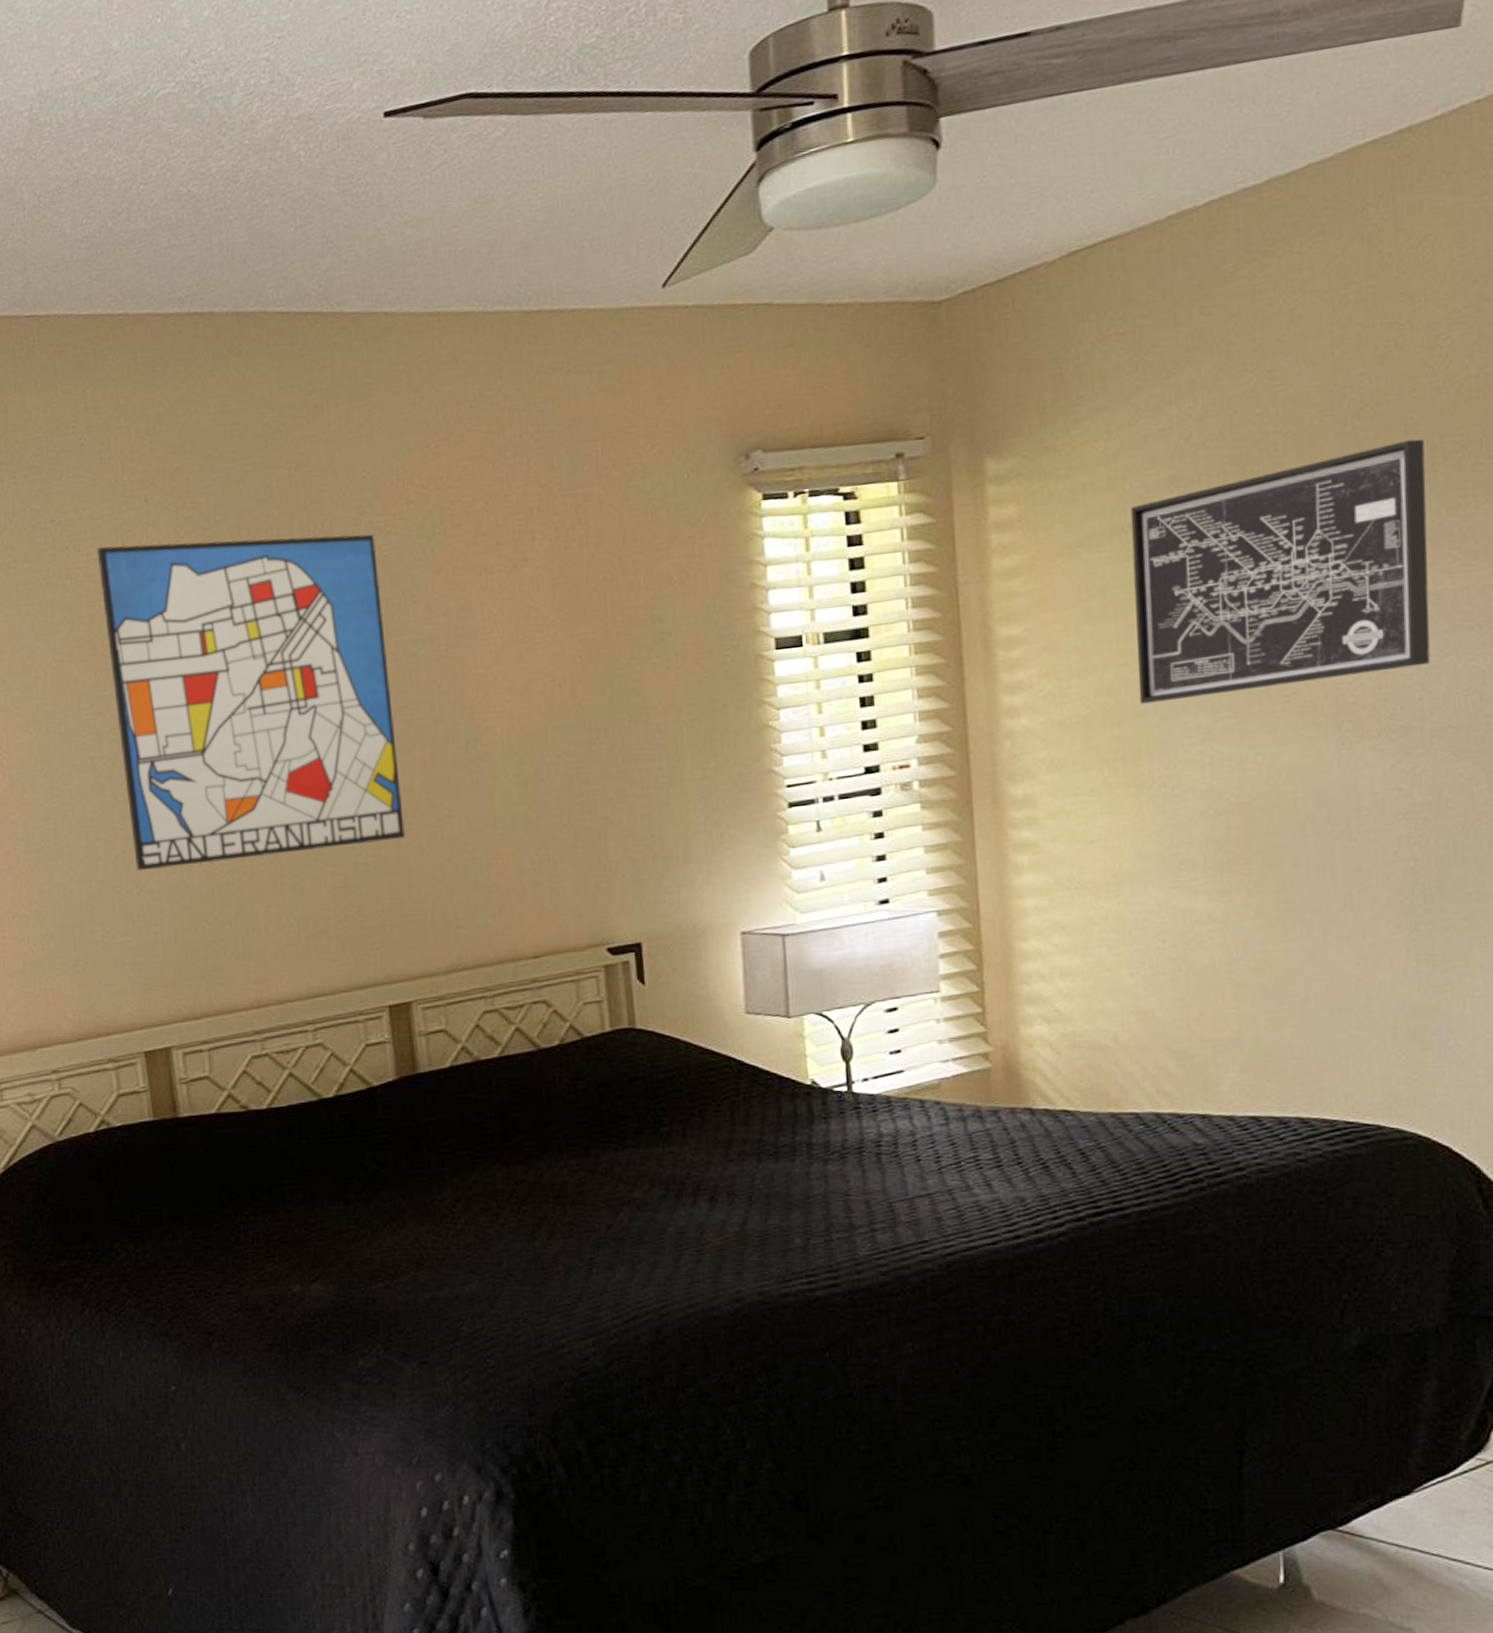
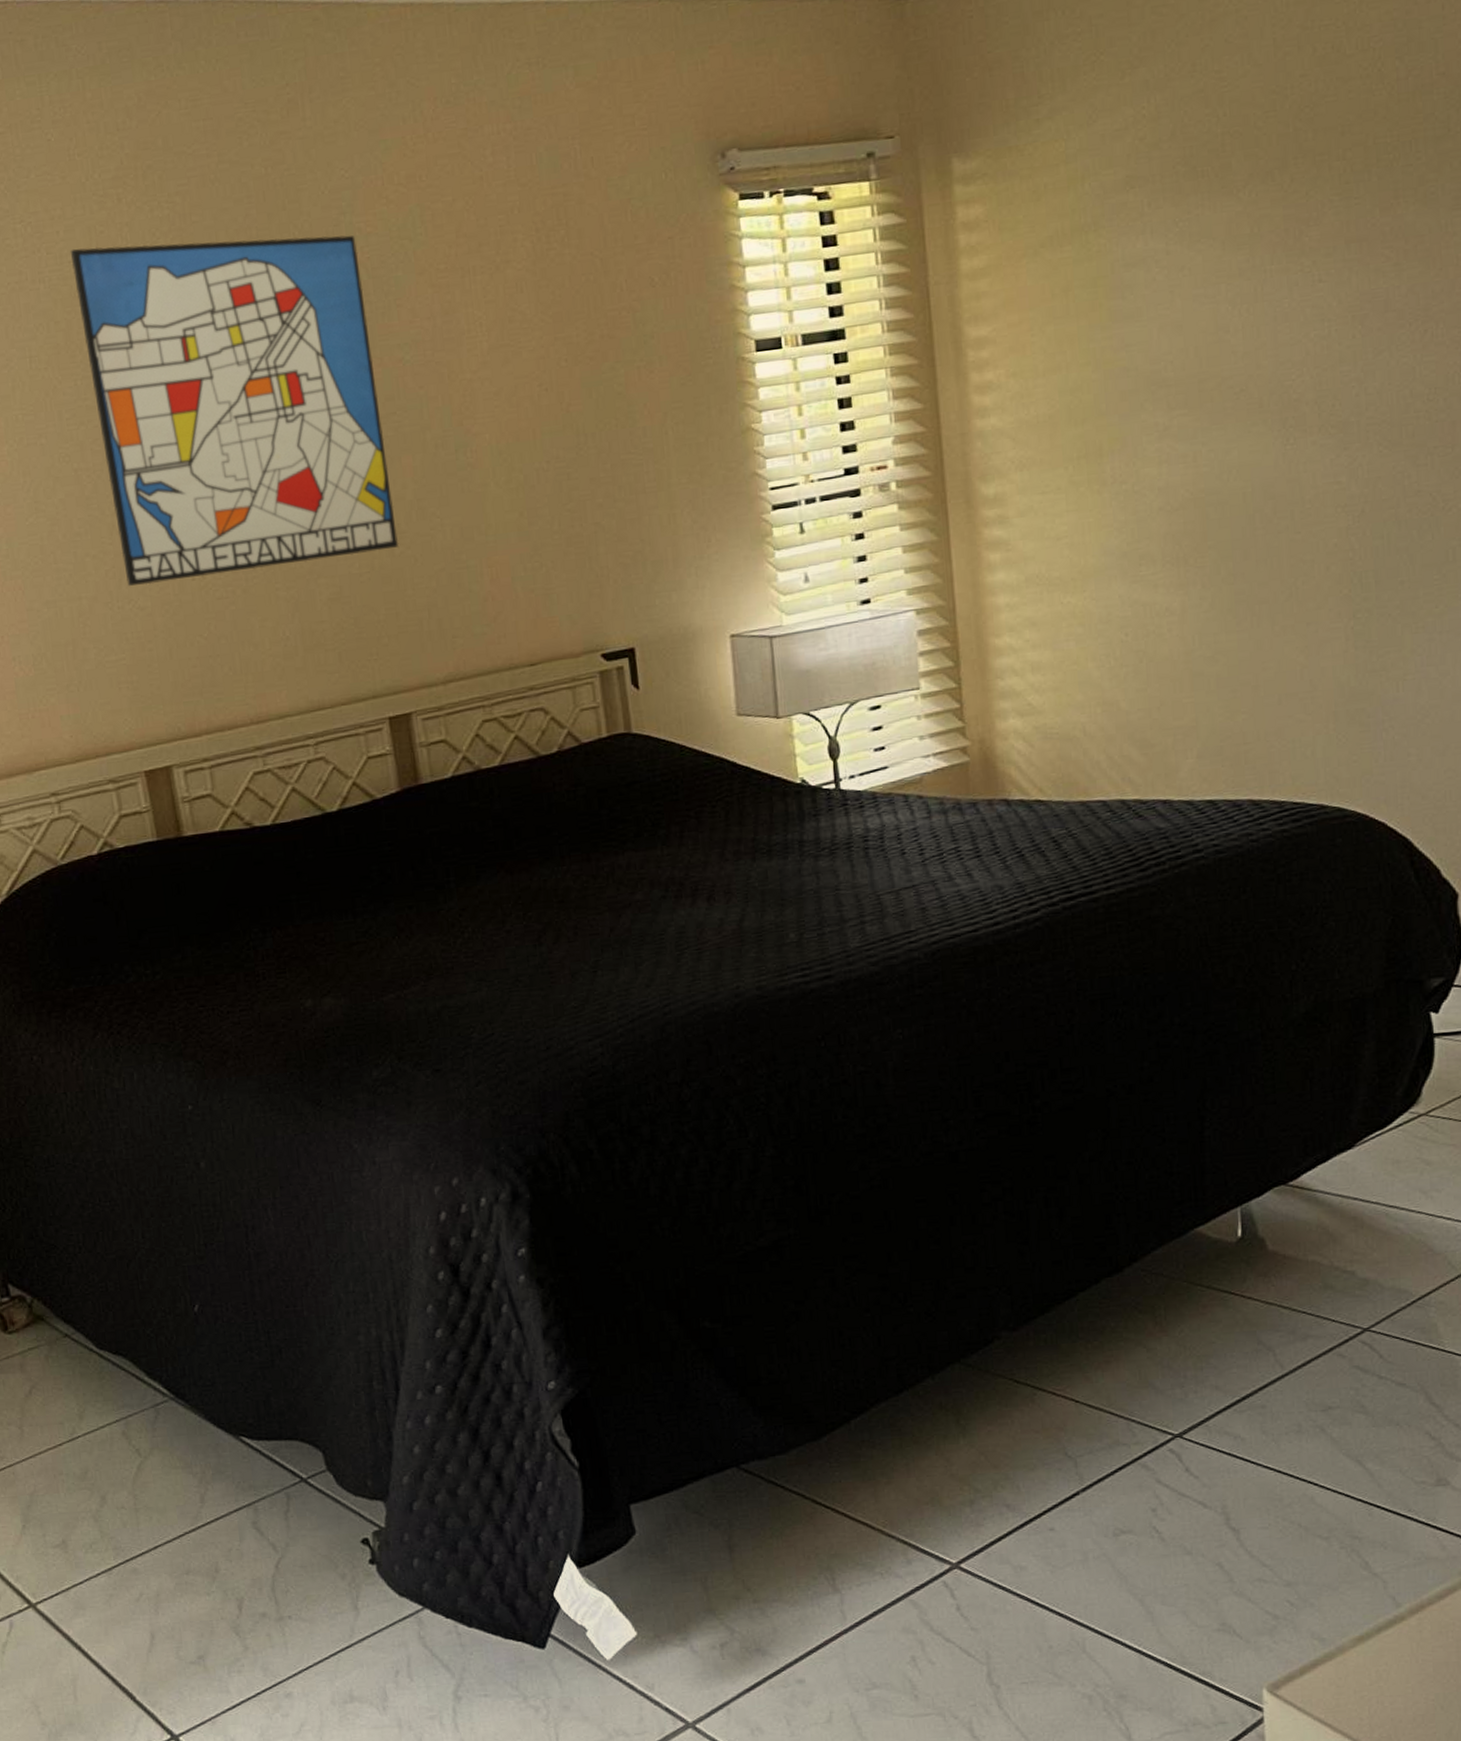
wall art: present [1130,439,1430,704] -> none [1089,140,1366,403]

